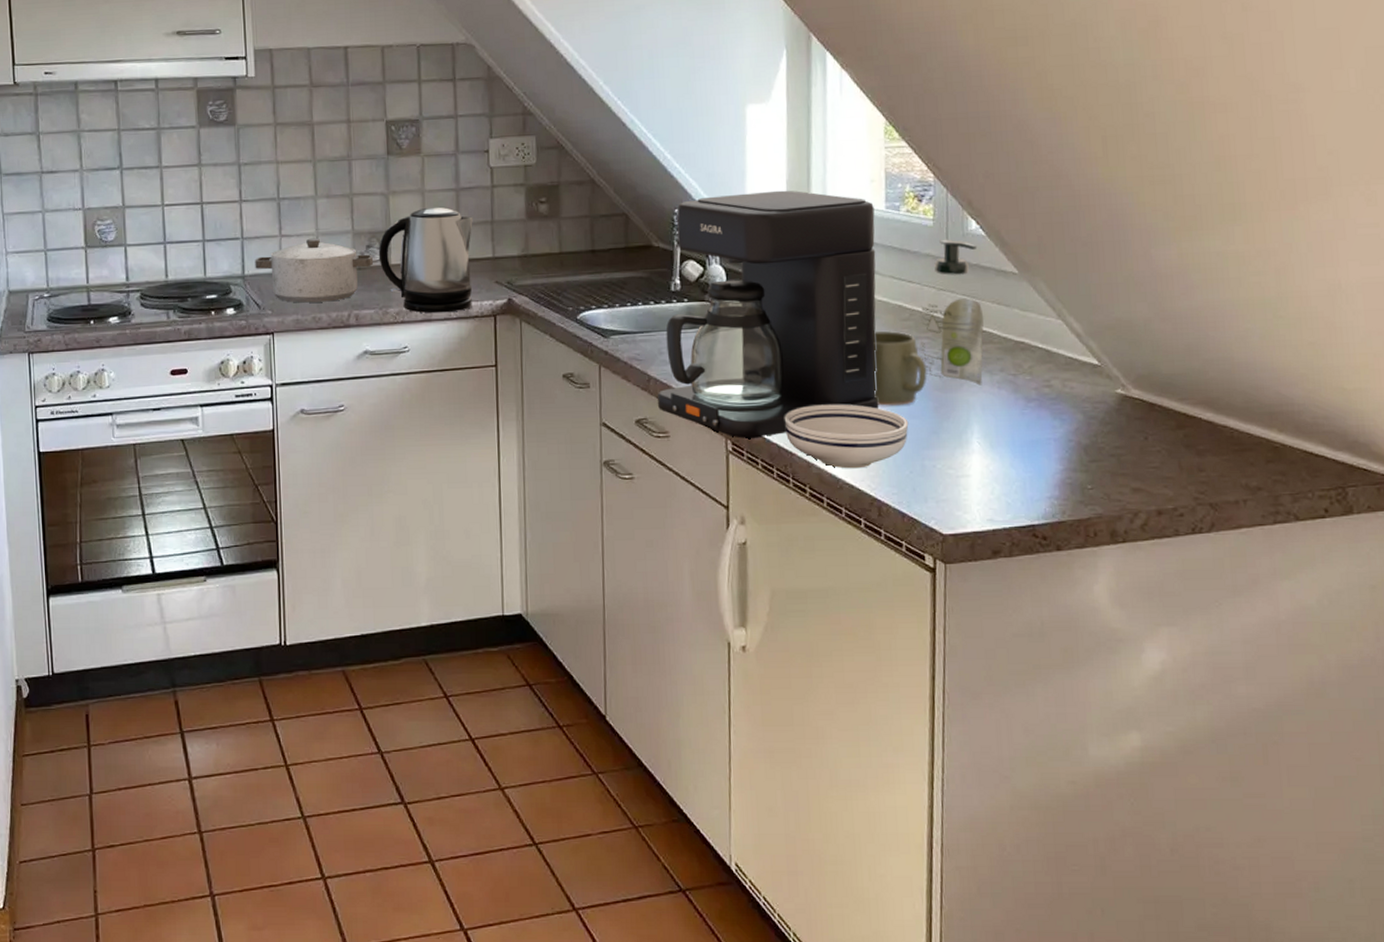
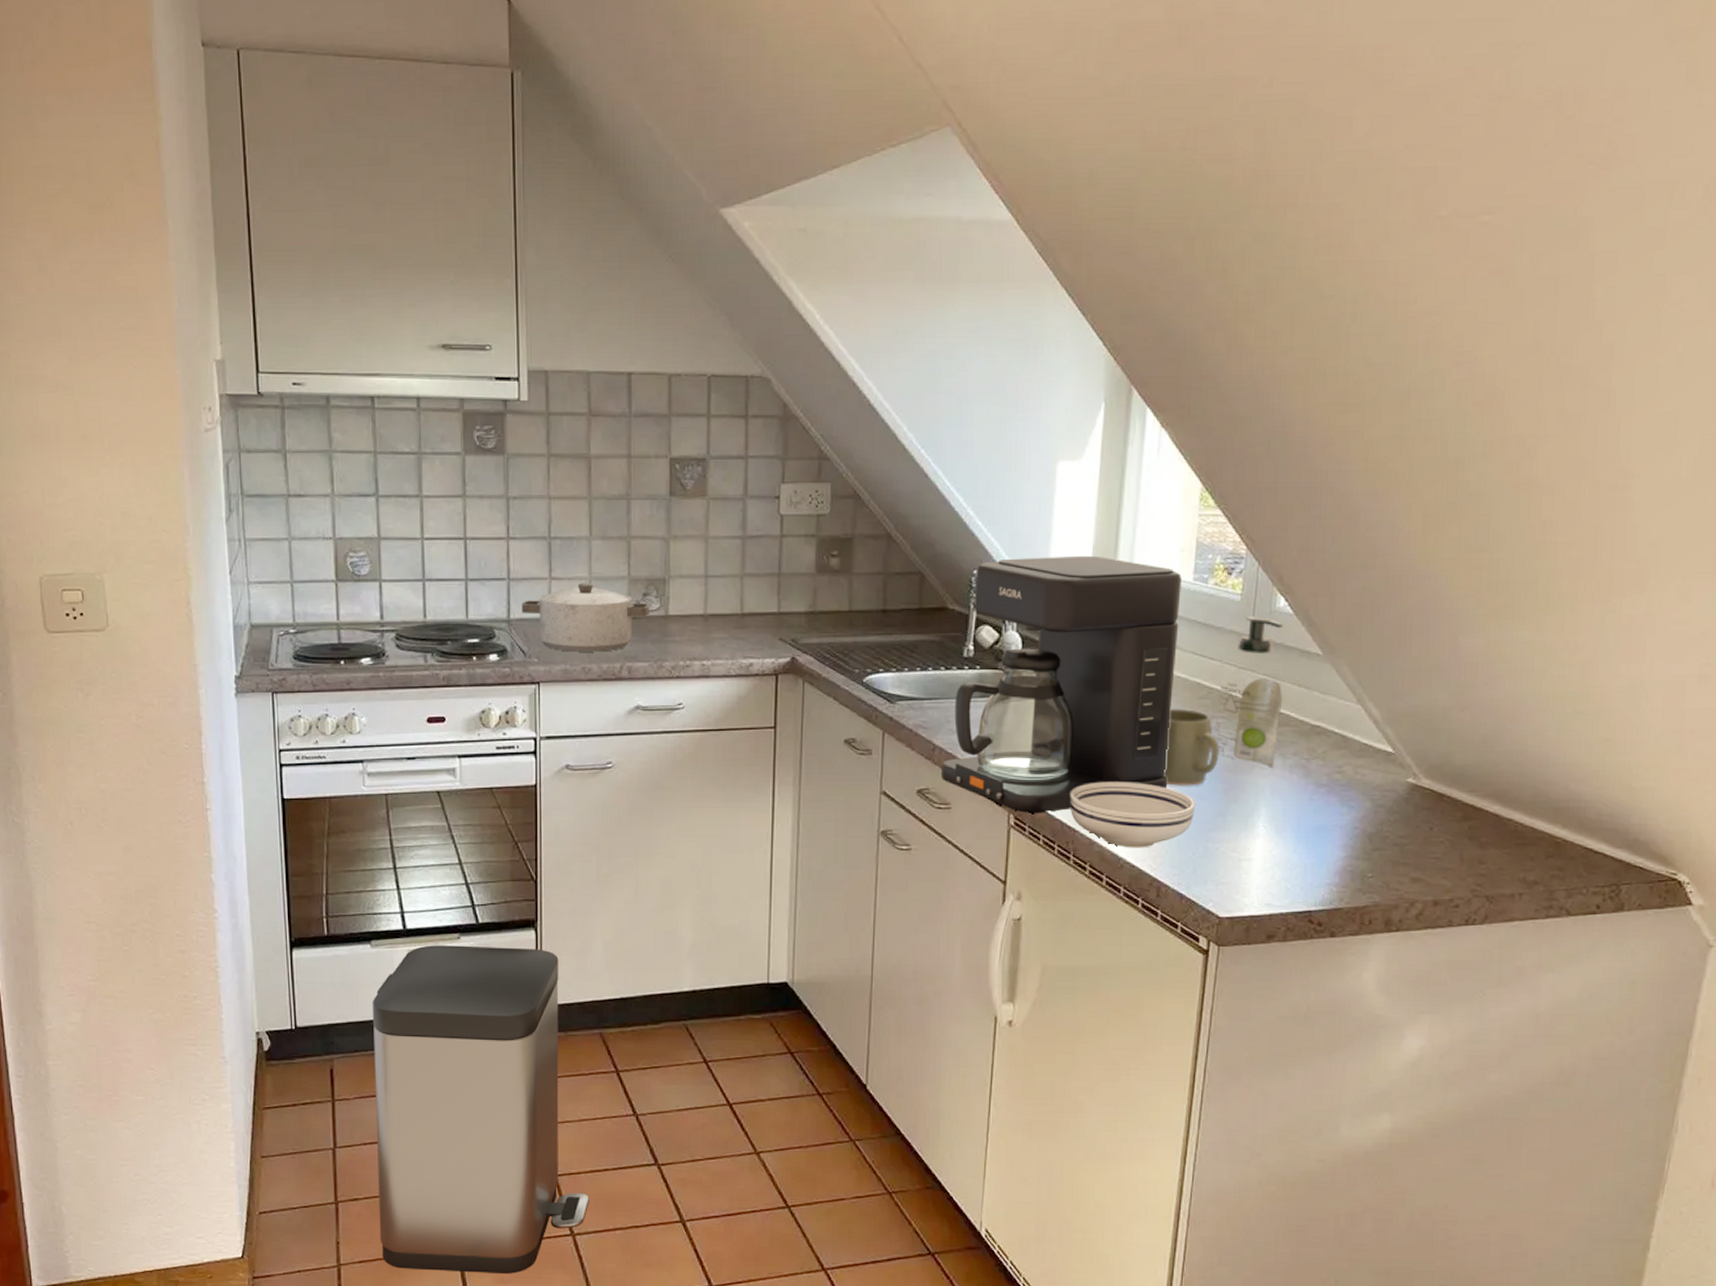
pedal bin: none [124,587,339,920] -> present [372,945,589,1274]
kettle: present [378,207,473,313] -> none [655,555,759,669]

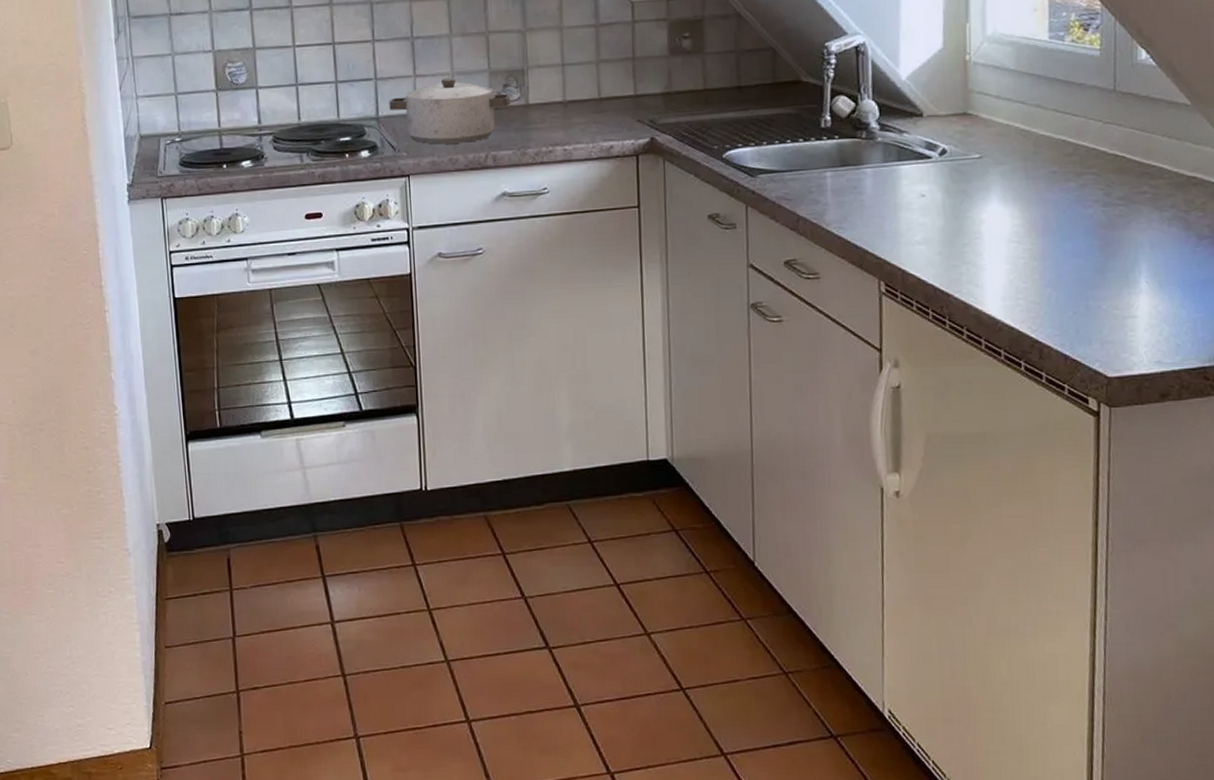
pedal bin: present [372,945,589,1274] -> none [264,433,483,762]
coffee maker: present [940,555,1182,813] -> none [806,21,1041,280]
bowl: present [1069,781,1196,848] -> none [940,243,1073,310]
mug: present [1164,708,1220,786] -> none [1035,167,1092,245]
soap dispenser: present [1214,615,1283,769] -> none [1084,70,1154,223]

